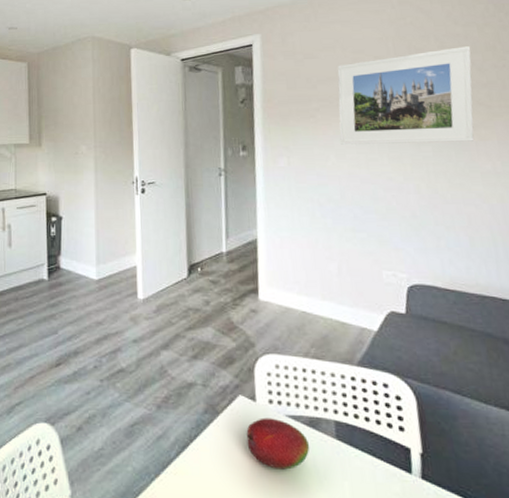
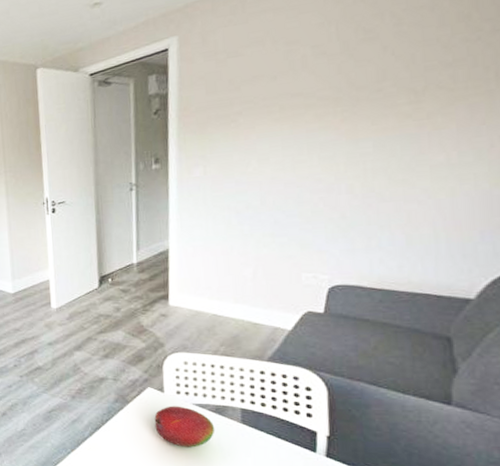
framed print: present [337,46,475,145] -> none [263,19,437,149]

